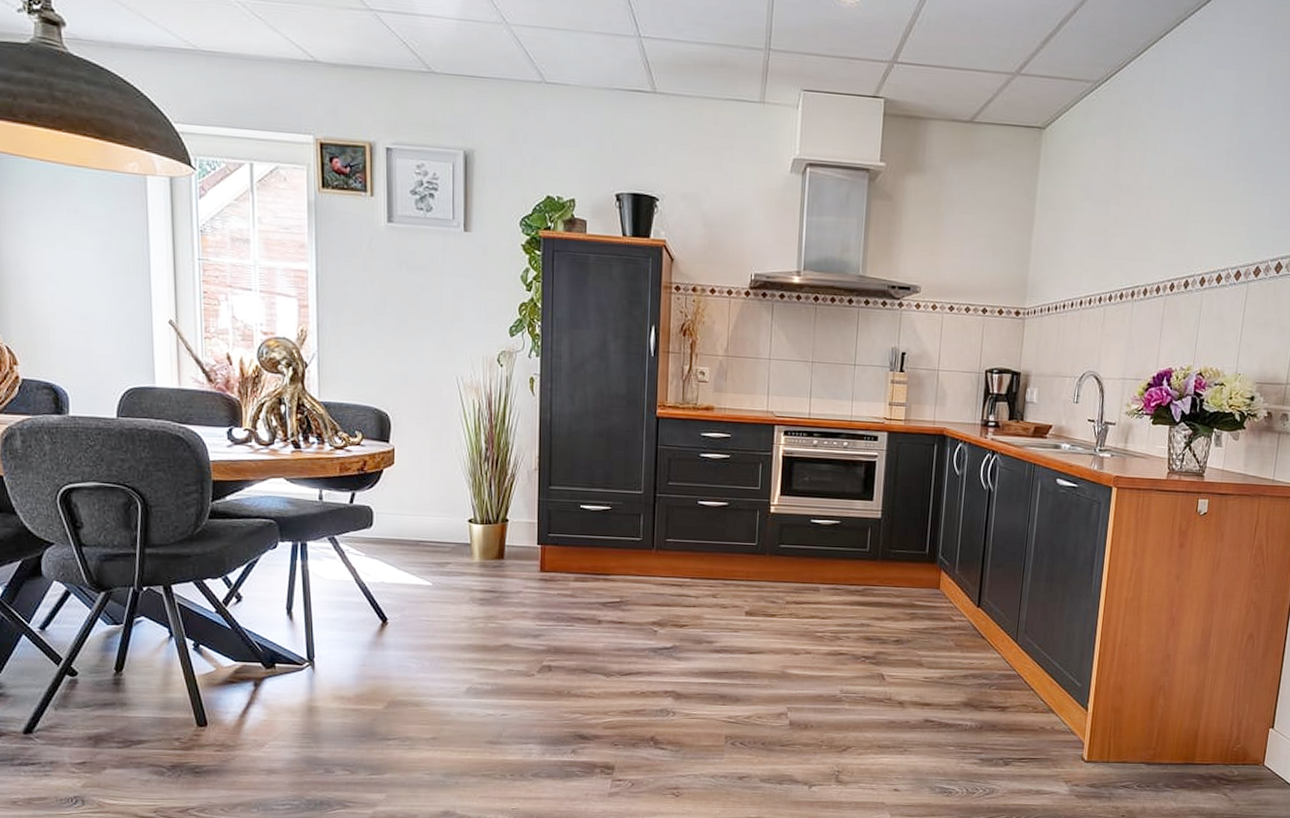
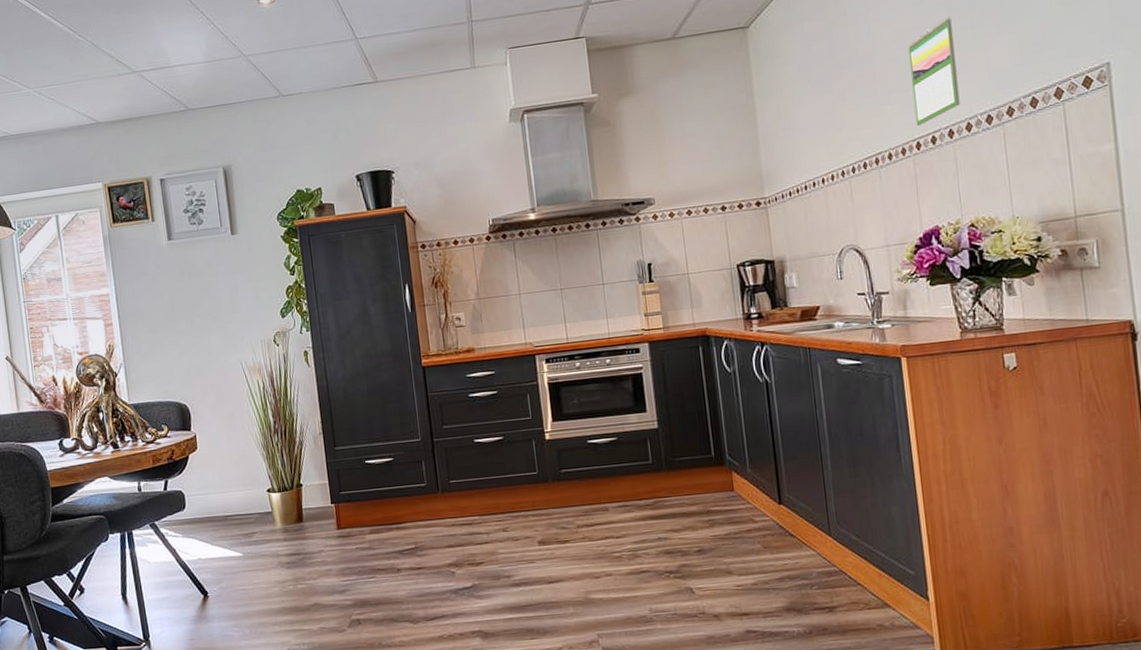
calendar: none [1174,164,1228,267] -> present [908,16,960,126]

